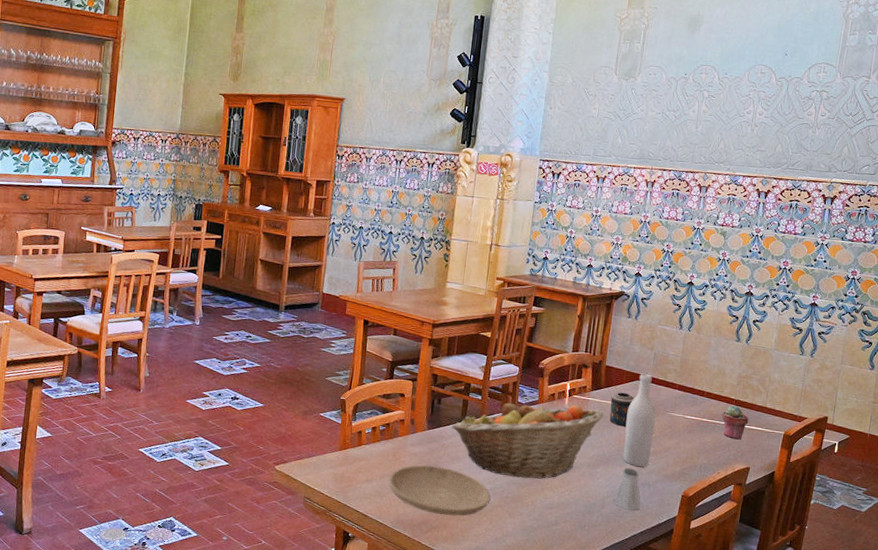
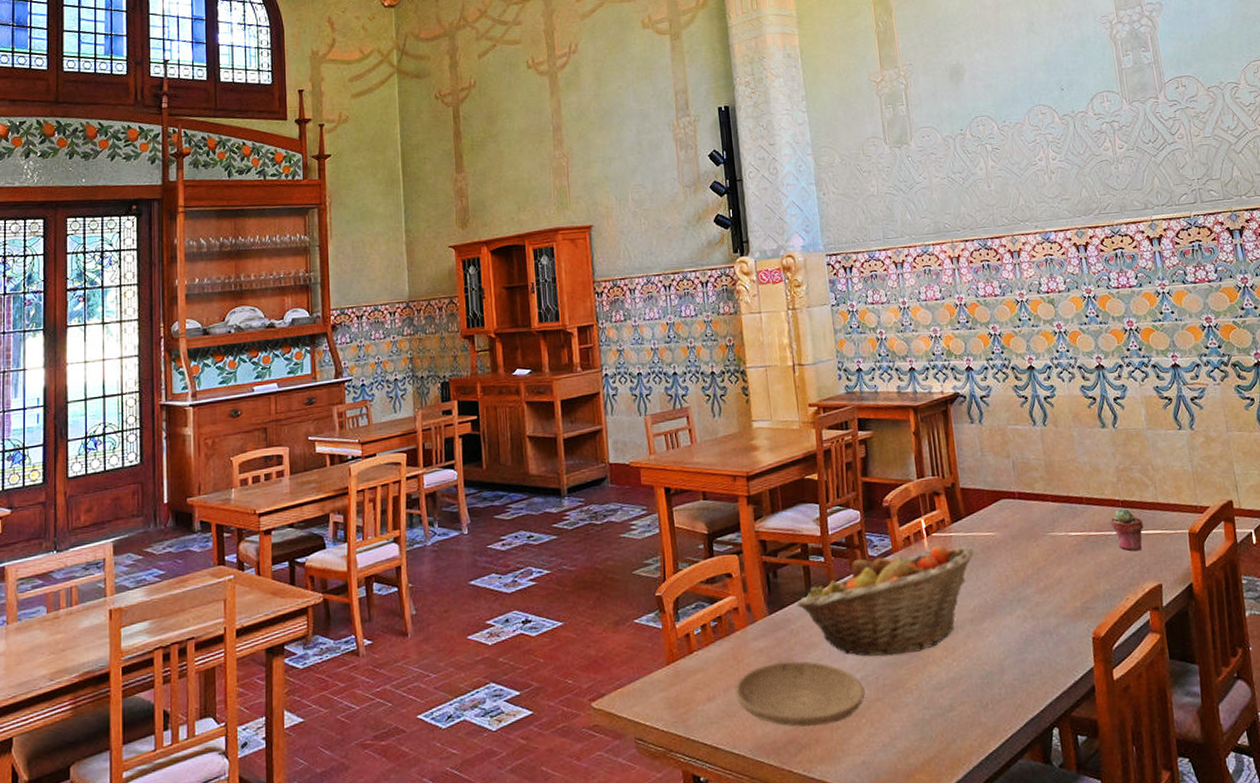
candle: present [609,392,635,427] -> none [976,517,1005,563]
saltshaker: present [613,468,641,510] -> none [1012,614,1048,671]
wine bottle: present [623,373,656,467] -> none [999,489,1043,611]

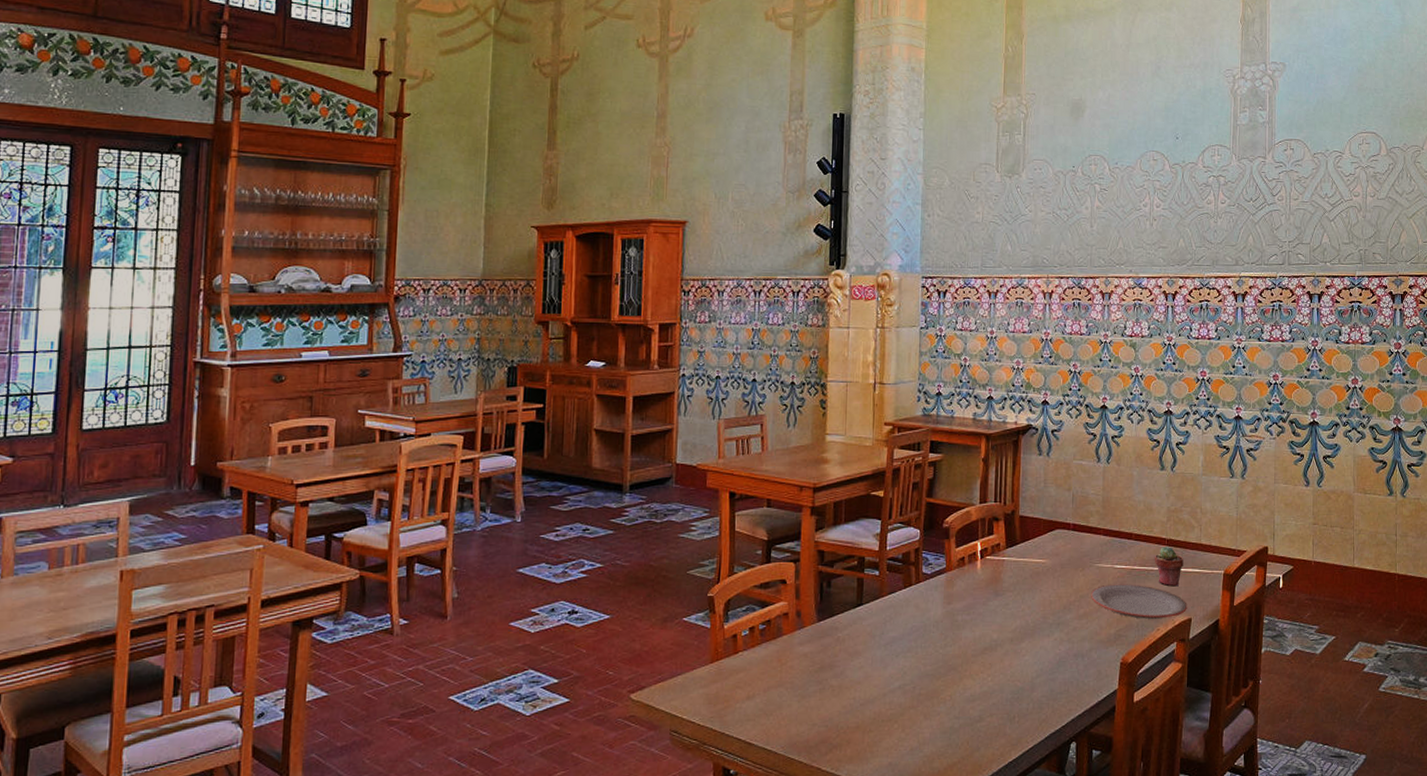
plate: present [735,661,865,727] -> none [775,666,901,729]
fruit basket: present [797,545,975,657] -> none [846,568,1024,668]
plate: none [1049,551,1156,589] -> present [1091,584,1187,619]

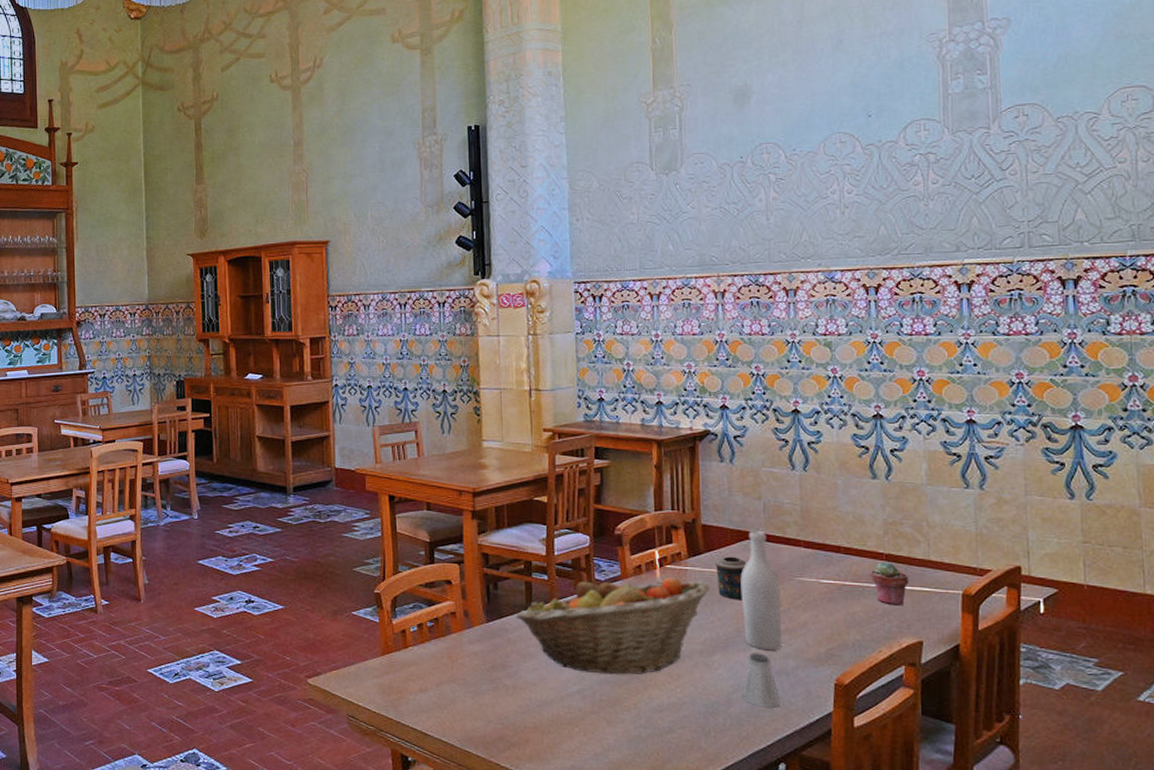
fruit basket: none [846,568,1024,668] -> present [516,577,711,675]
candle: none [1029,546,1057,588] -> present [715,556,748,600]
saltshaker: none [1044,638,1076,689] -> present [742,653,781,707]
wine bottle: none [1049,520,1082,635] -> present [740,530,783,651]
plate: present [1091,584,1187,619] -> none [793,600,917,640]

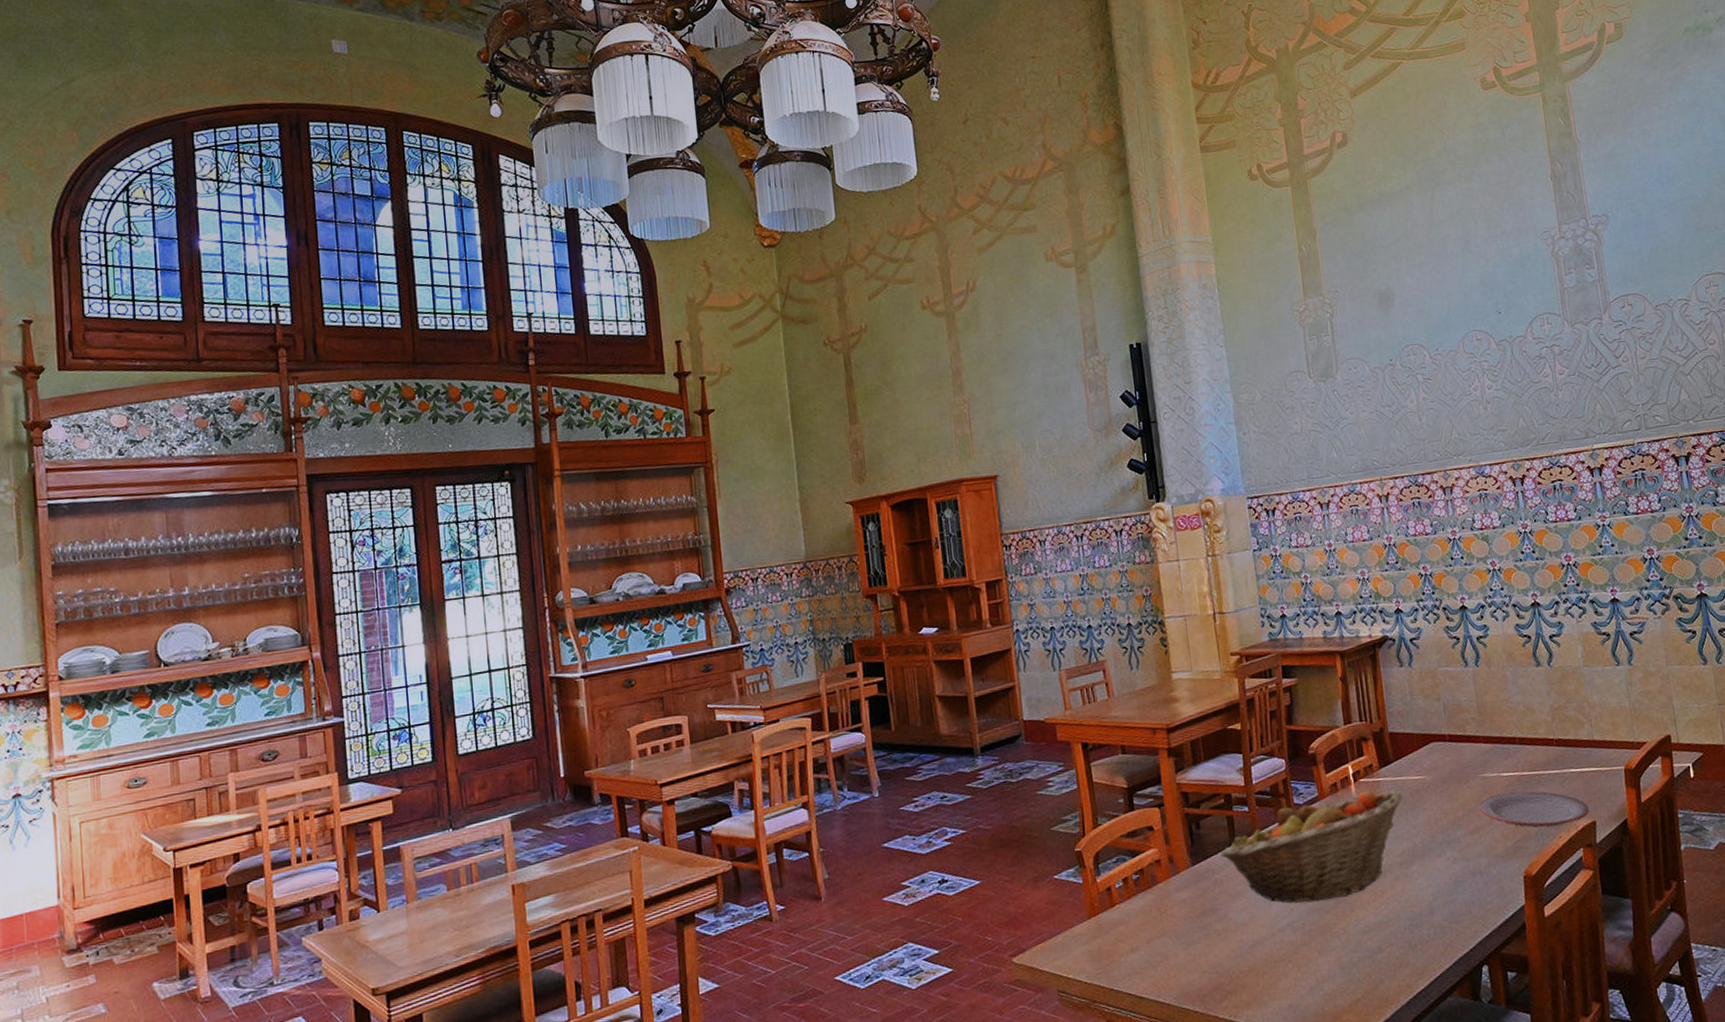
candle: present [715,556,748,600] -> none [1405,761,1435,806]
wine bottle: present [740,530,783,651] -> none [1429,731,1474,853]
saltshaker: present [742,653,781,707] -> none [1442,856,1478,911]
plate: none [793,600,917,640] -> present [1480,791,1589,828]
potted succulent: present [869,562,909,606] -> none [1543,747,1578,790]

